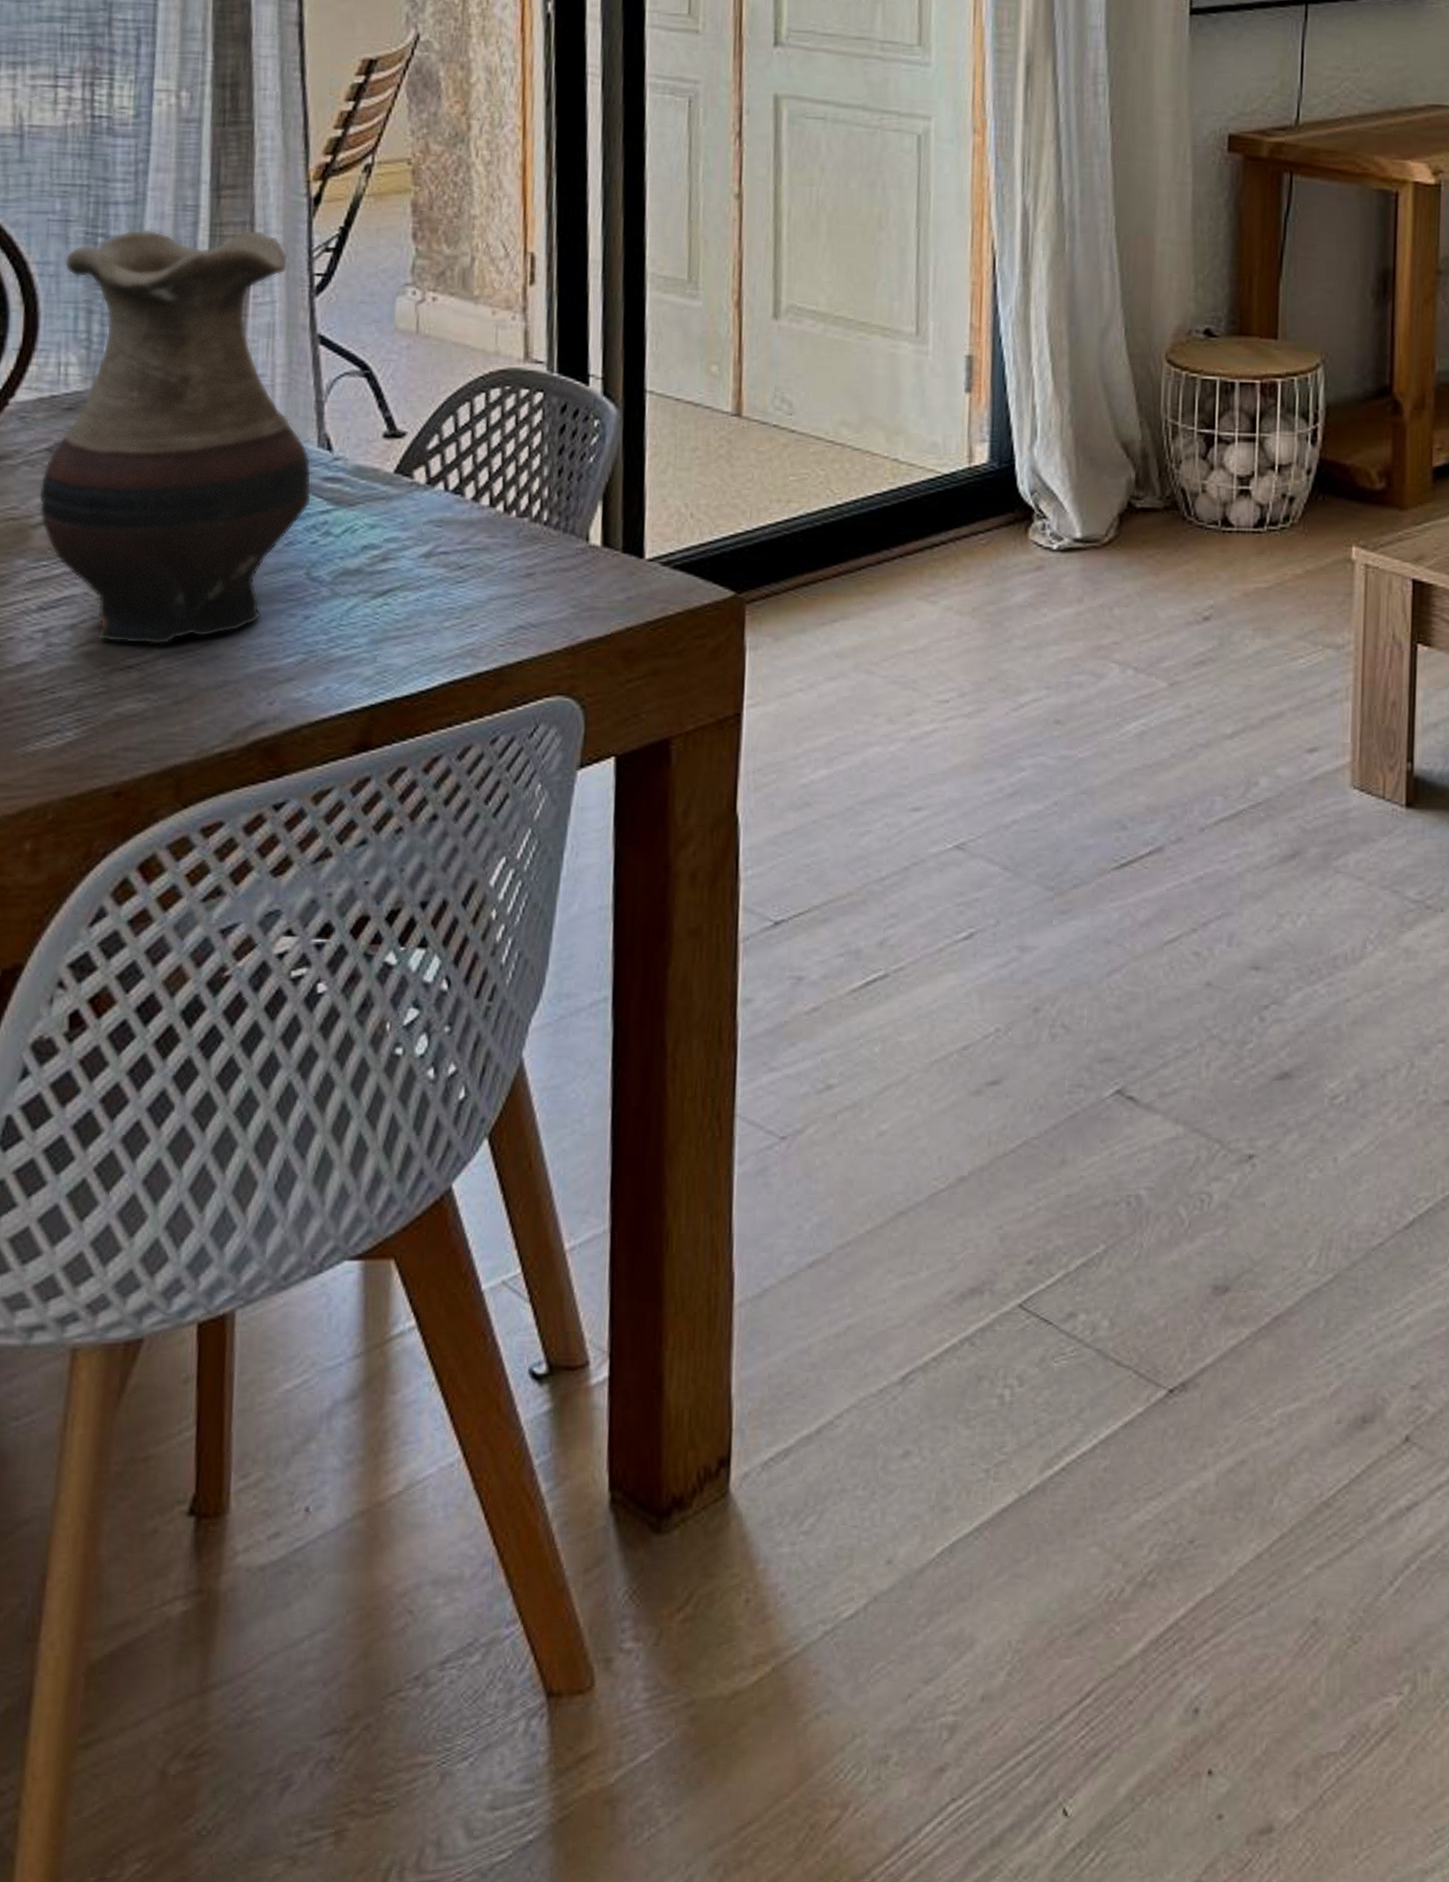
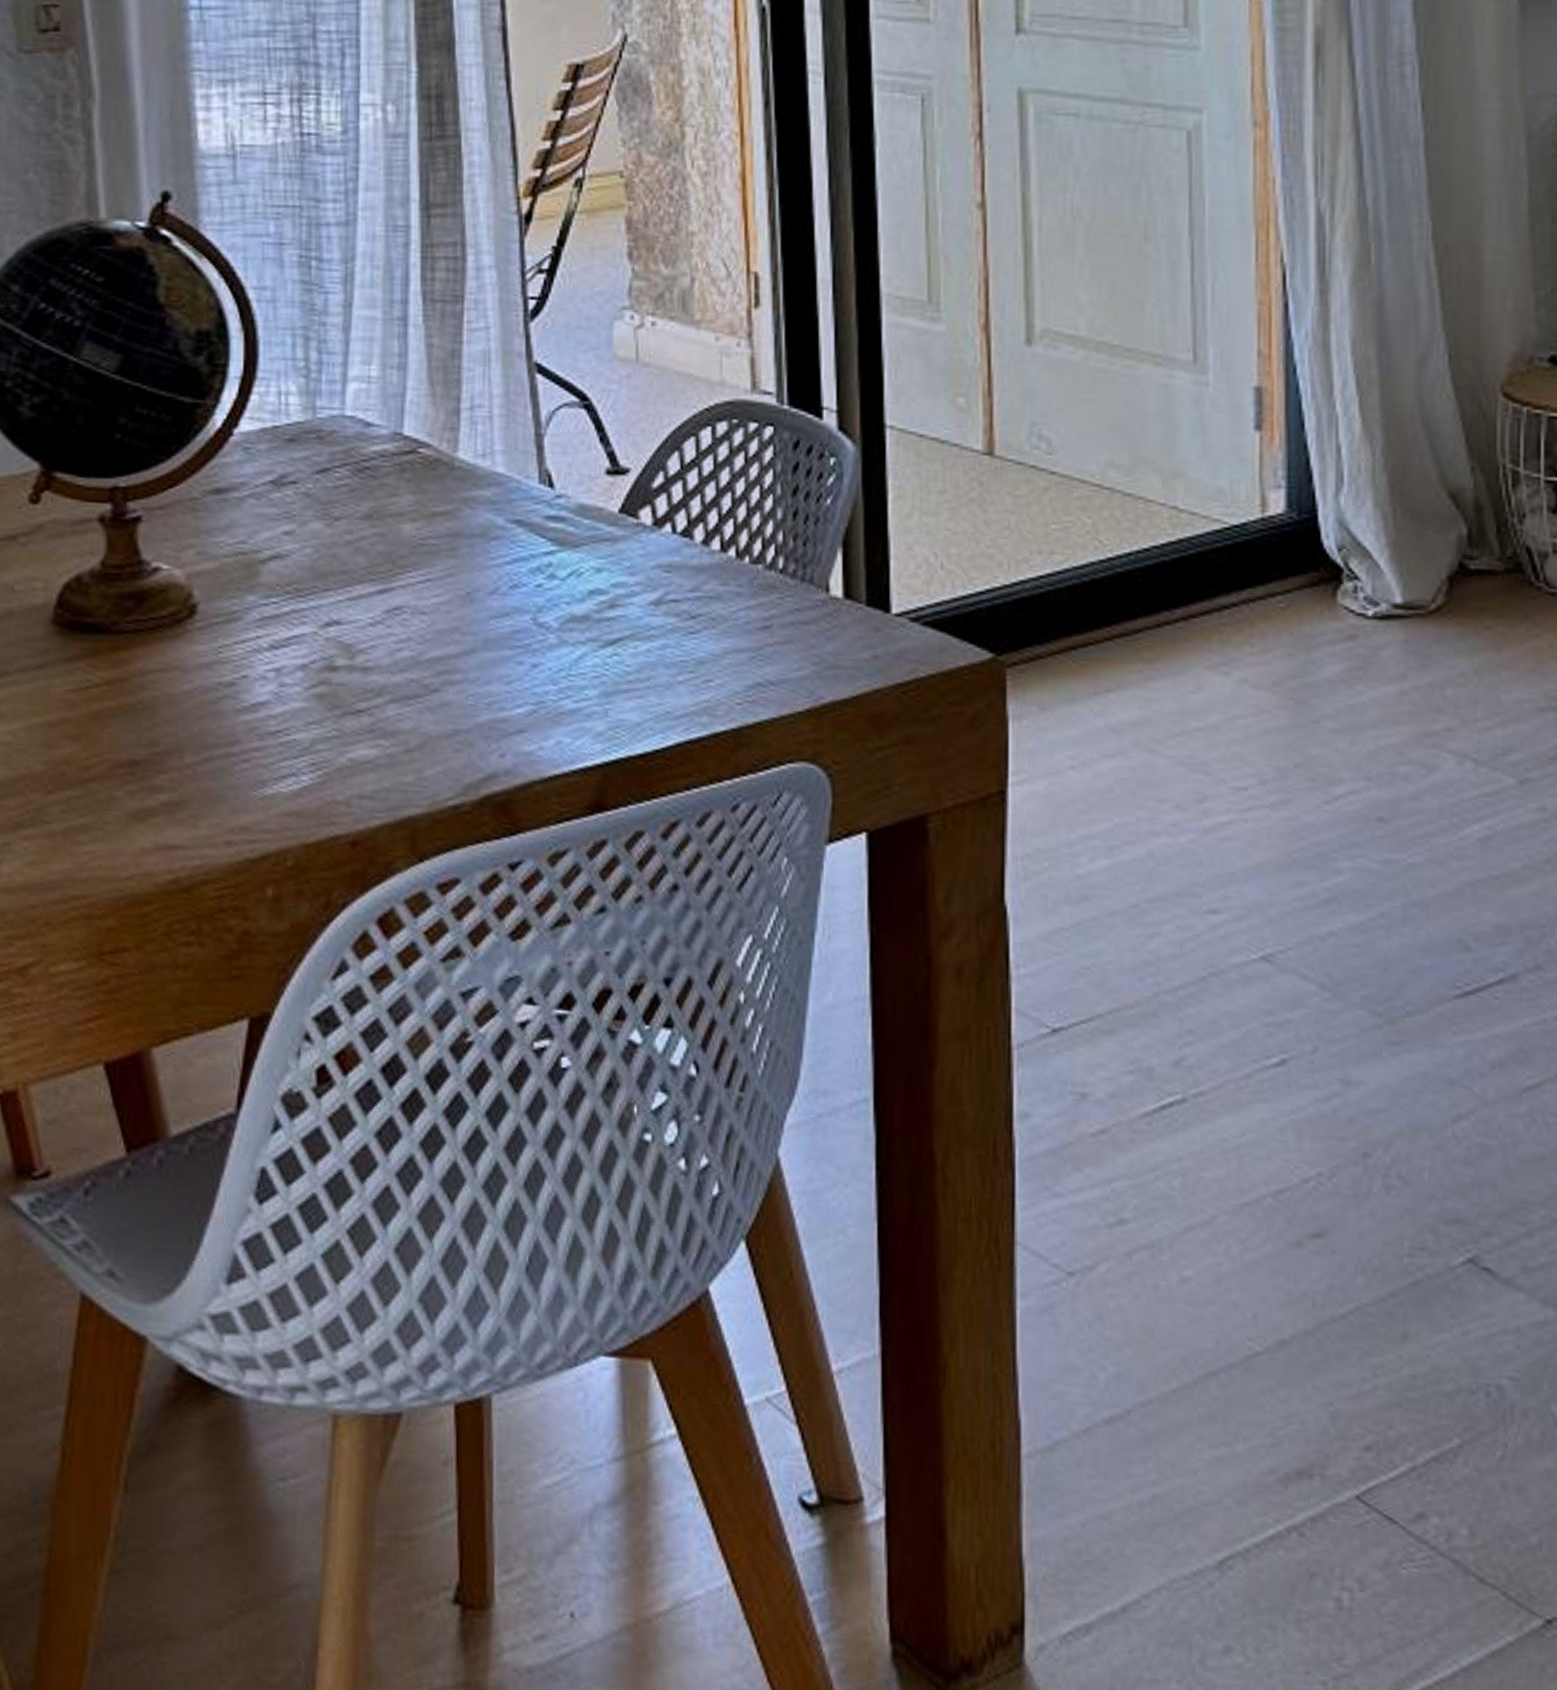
vase: present [38,229,312,645] -> none [265,250,535,689]

